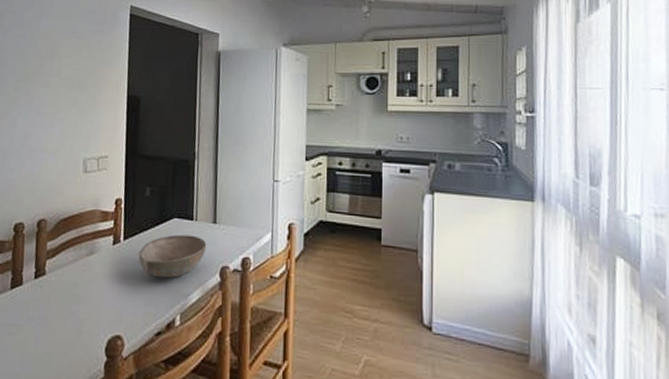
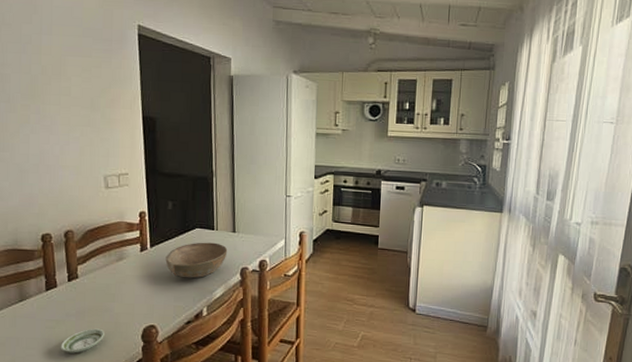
saucer: none [16,336,66,368] -> present [60,328,104,354]

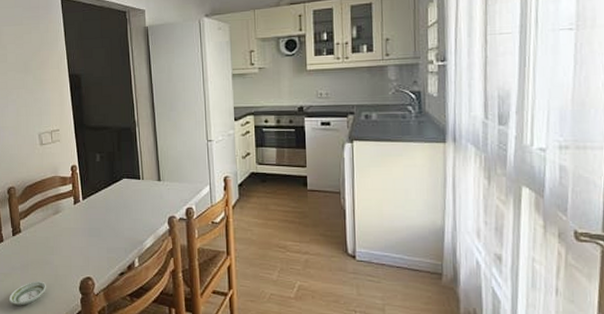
bowl: present [165,242,228,279] -> none [97,192,154,229]

